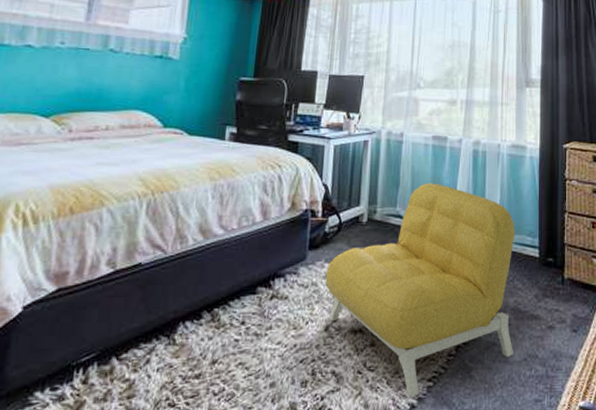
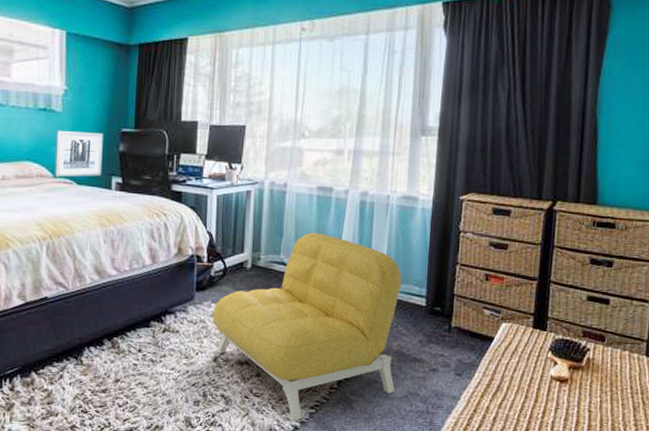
wall art: none [164,78,221,128] -> present [54,130,103,178]

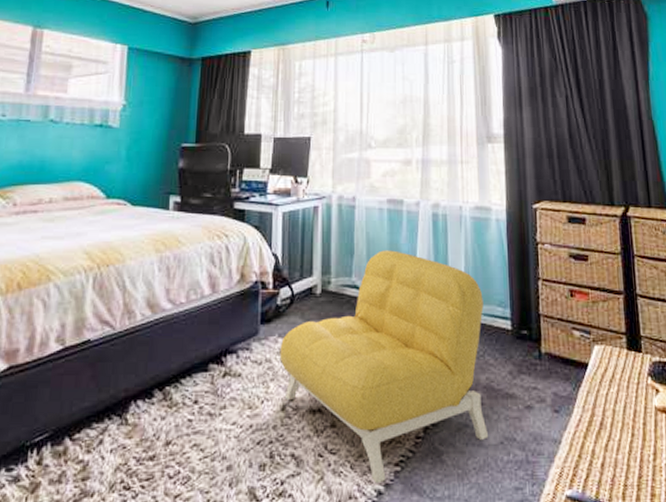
wall art: present [54,130,103,178] -> none [107,146,162,198]

